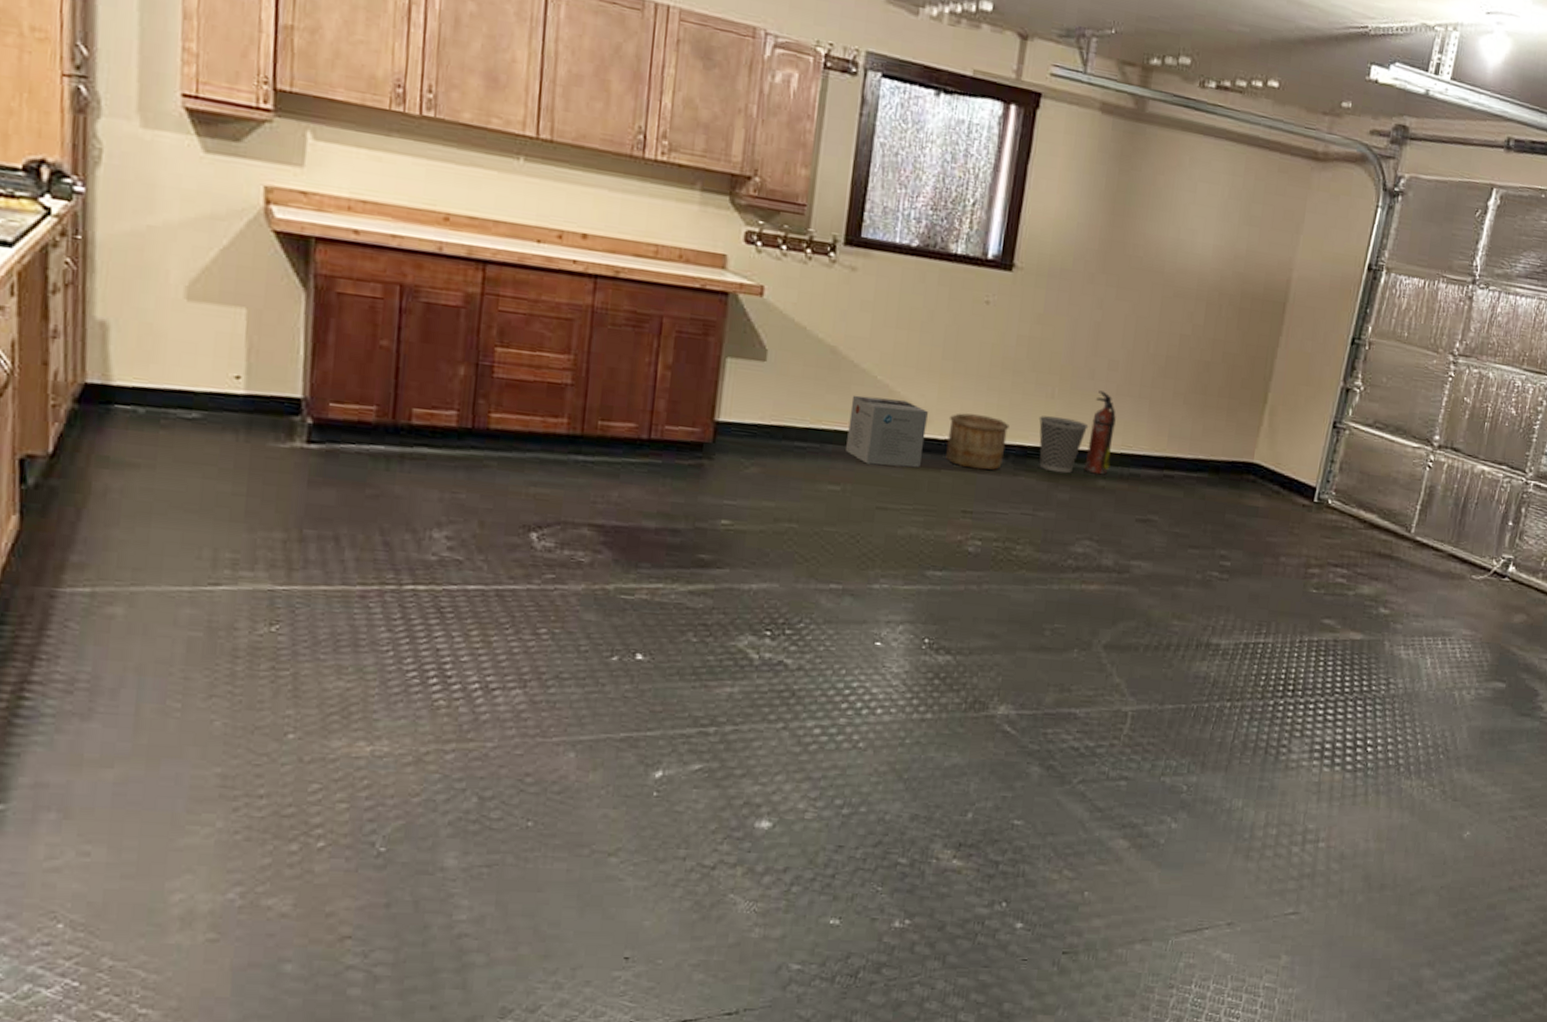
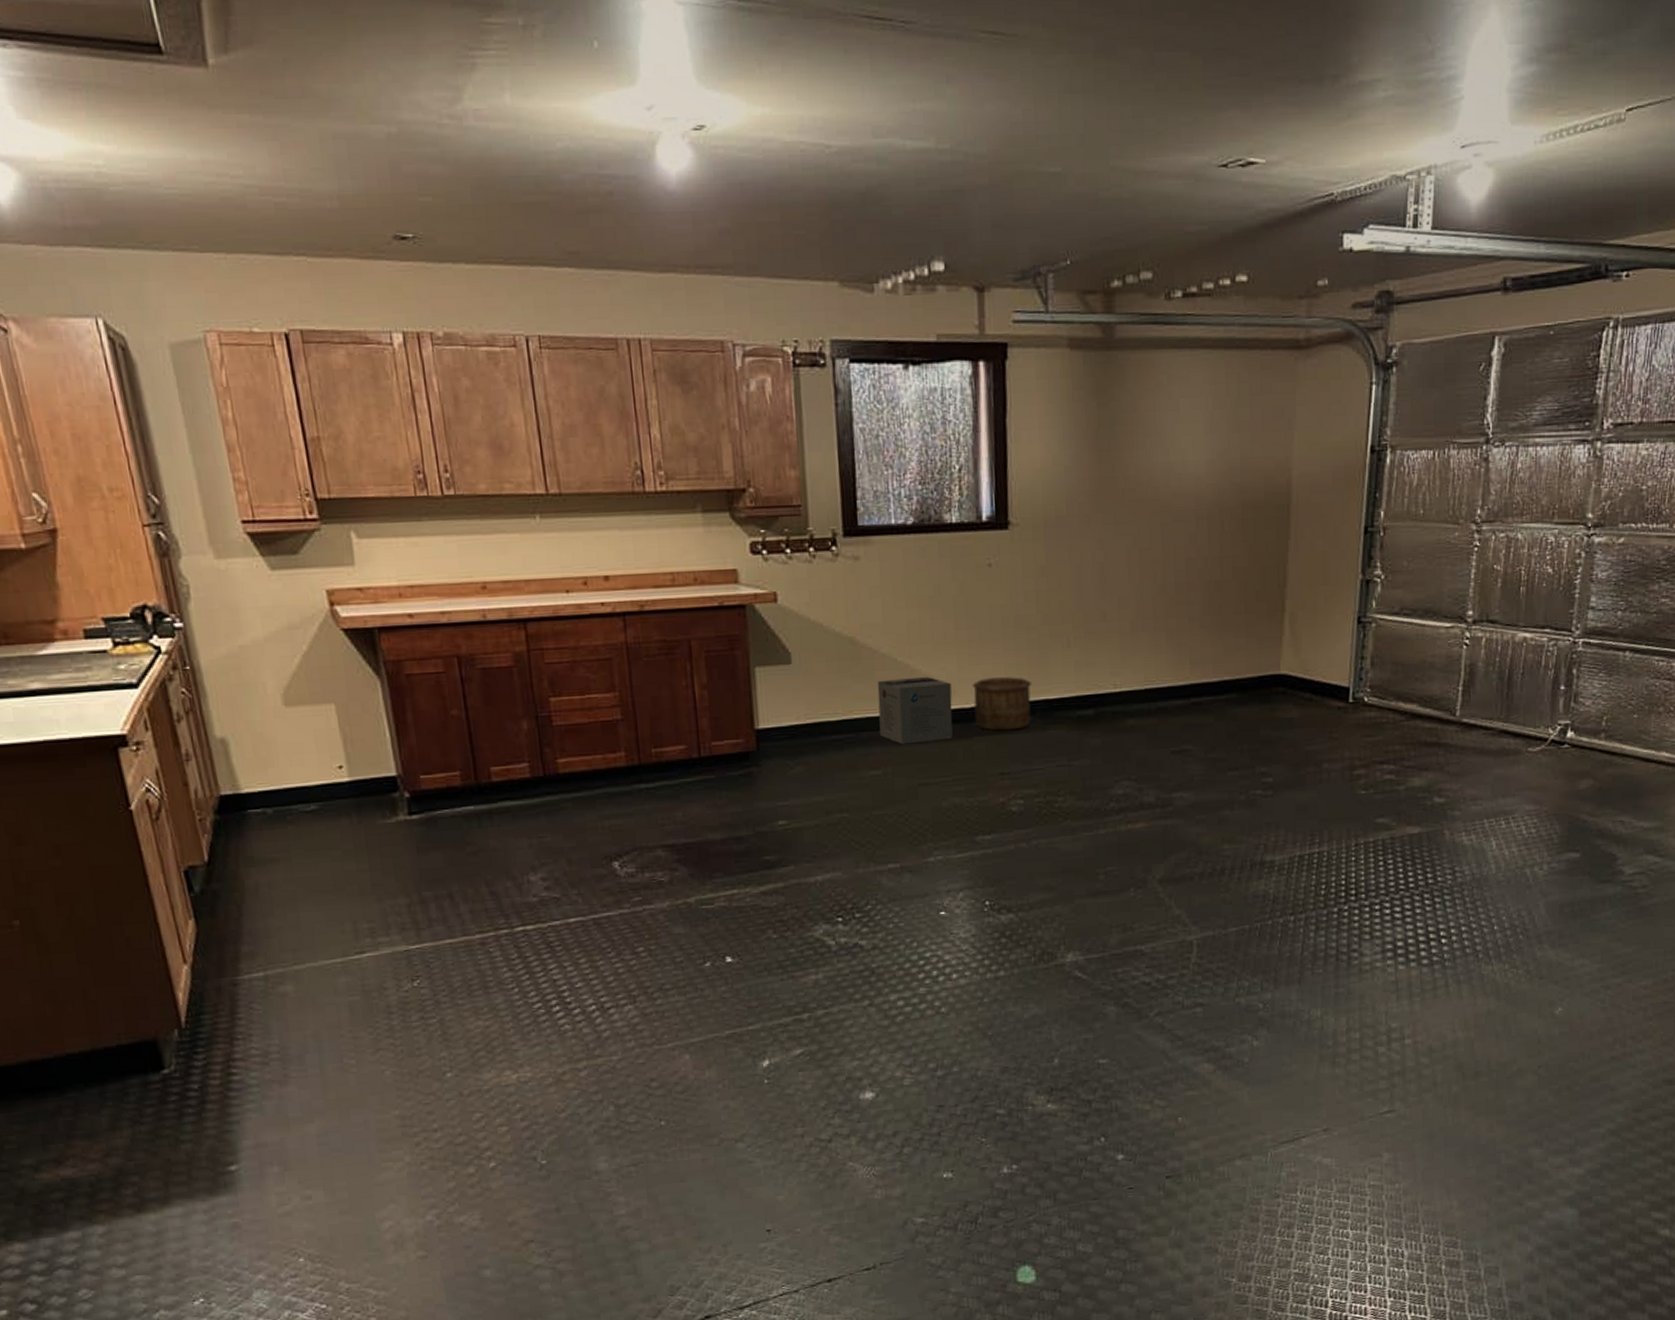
wastebasket: present [1038,415,1089,474] -> none [1058,664,1109,720]
fire extinguisher: present [1084,390,1116,475] -> none [1111,630,1137,715]

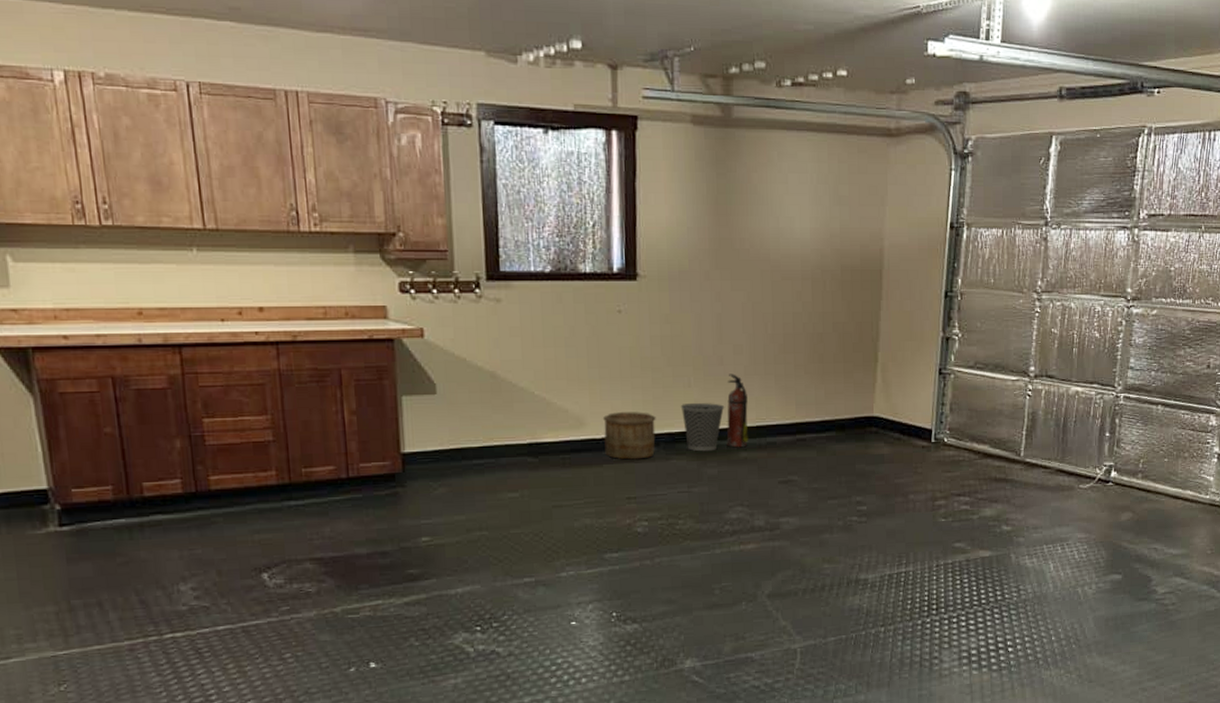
cardboard box: present [877,676,953,745] -> none [515,409,585,470]
wastebasket: none [1058,664,1109,720] -> present [680,402,725,452]
fire extinguisher: none [1111,630,1137,715] -> present [726,374,749,448]

